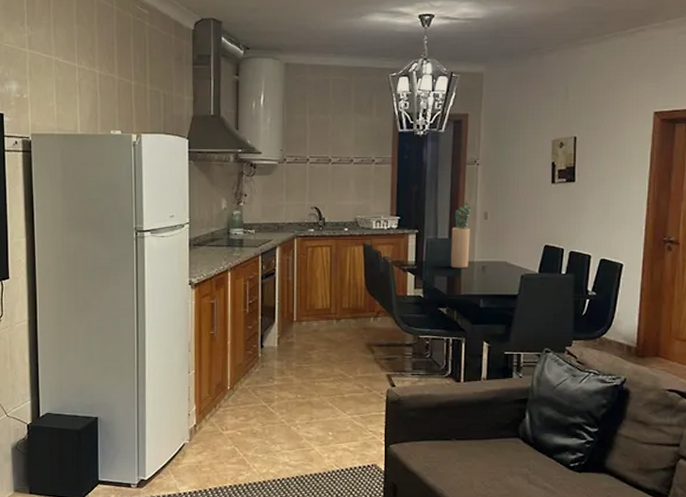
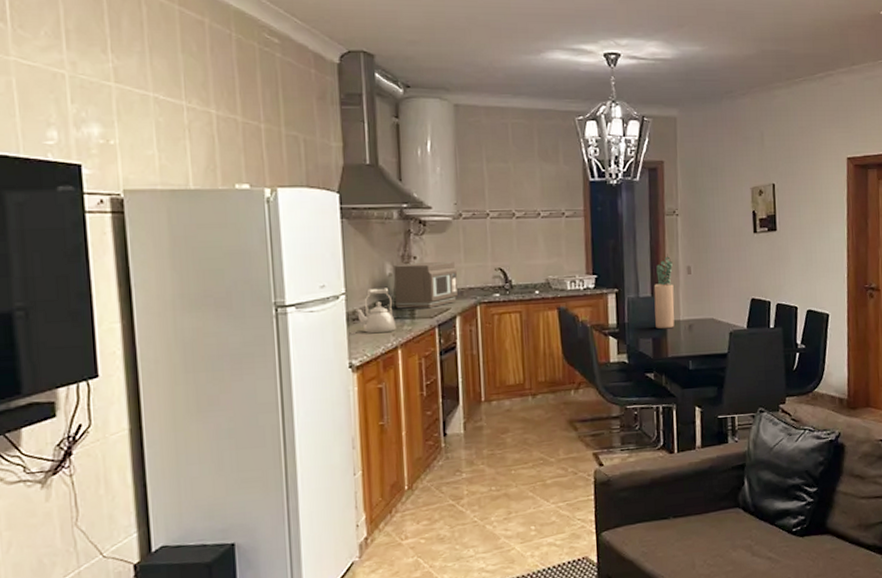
kettle: none [196,220,228,258] -> present [355,288,397,334]
microwave: none [228,199,280,239] -> present [394,261,458,309]

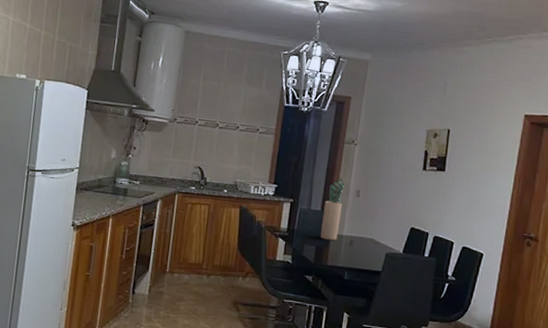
kettle: present [355,288,397,334] -> none [84,167,113,204]
microwave: present [394,261,458,309] -> none [114,151,166,190]

